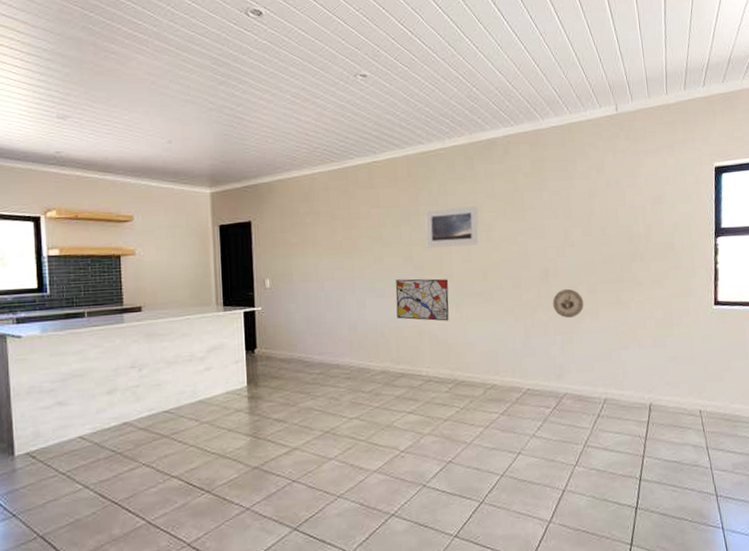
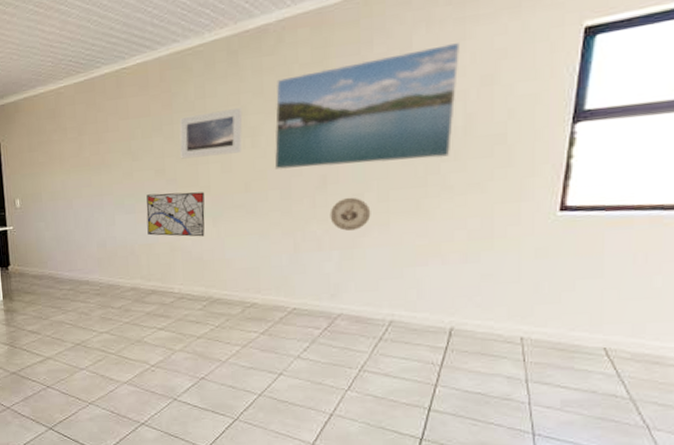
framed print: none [505,169,638,263] -> present [274,43,459,170]

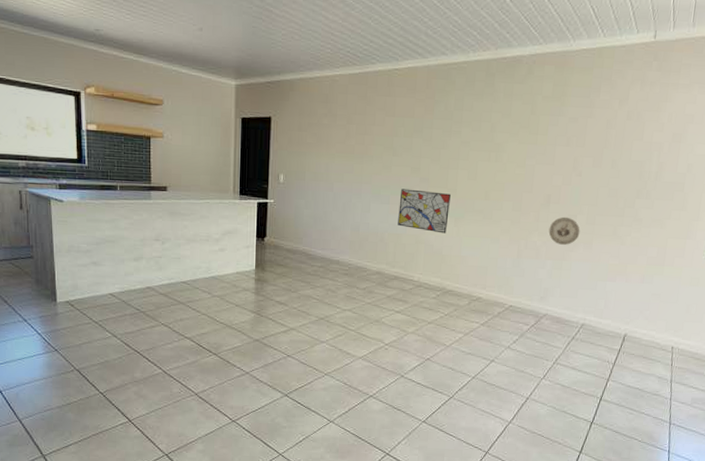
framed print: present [179,107,243,159] -> none [434,124,492,164]
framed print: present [274,43,459,170] -> none [511,103,662,195]

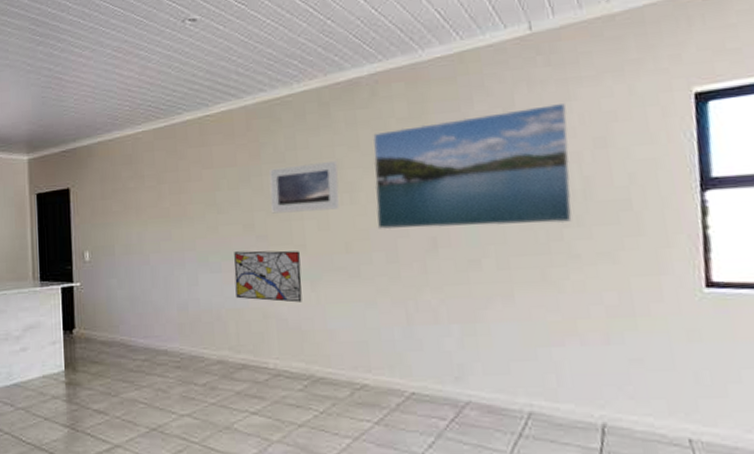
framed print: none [434,124,492,164] -> present [269,160,339,214]
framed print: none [511,103,662,195] -> present [373,104,572,230]
decorative plate: present [548,216,580,245] -> none [444,263,492,301]

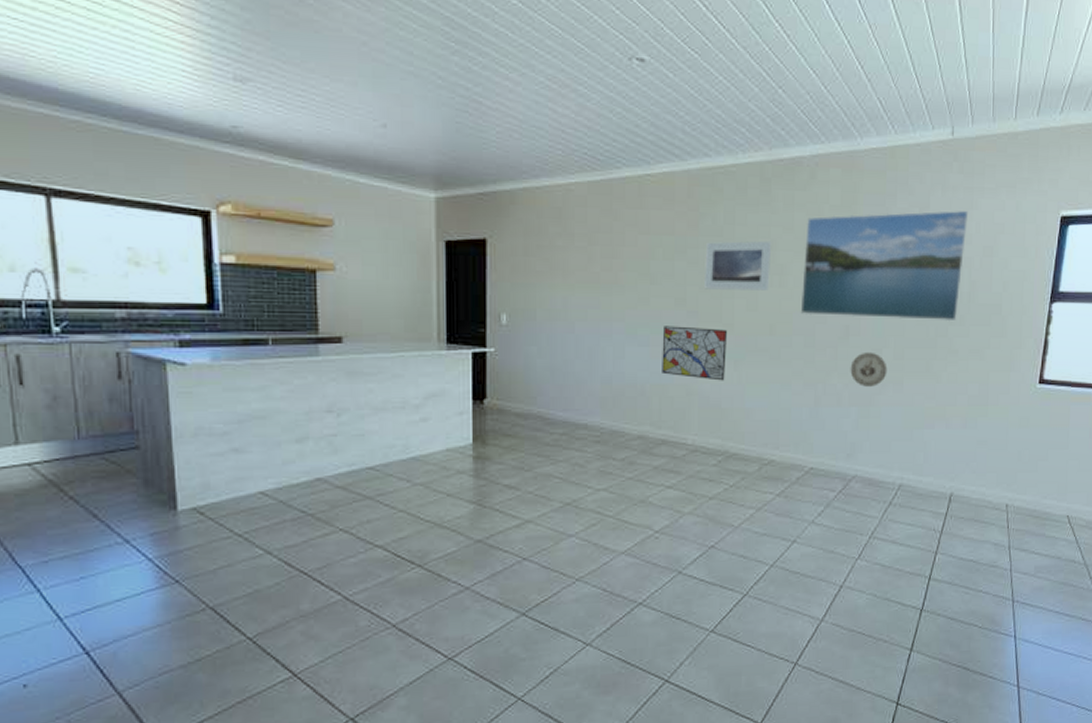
decorative plate: none [444,263,492,301] -> present [850,351,888,387]

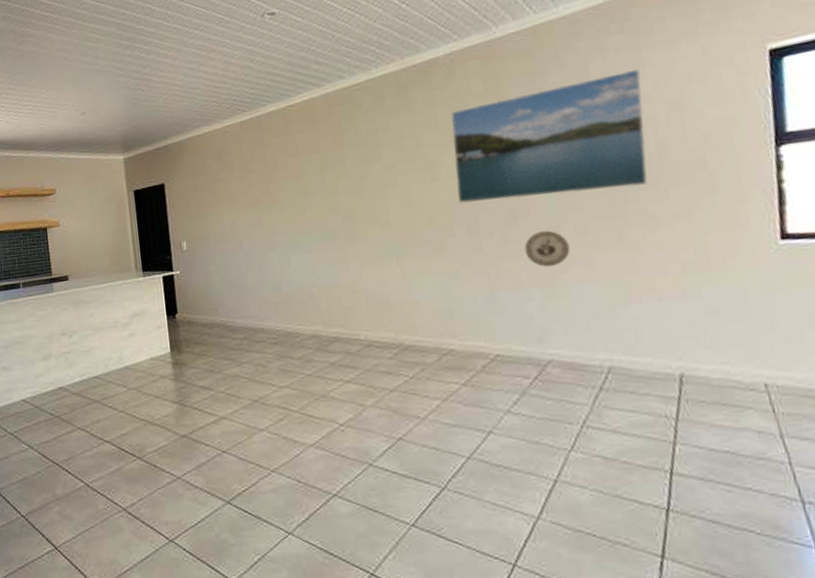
wall art: present [662,326,727,381] -> none [322,228,389,278]
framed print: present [703,240,772,291] -> none [352,140,421,195]

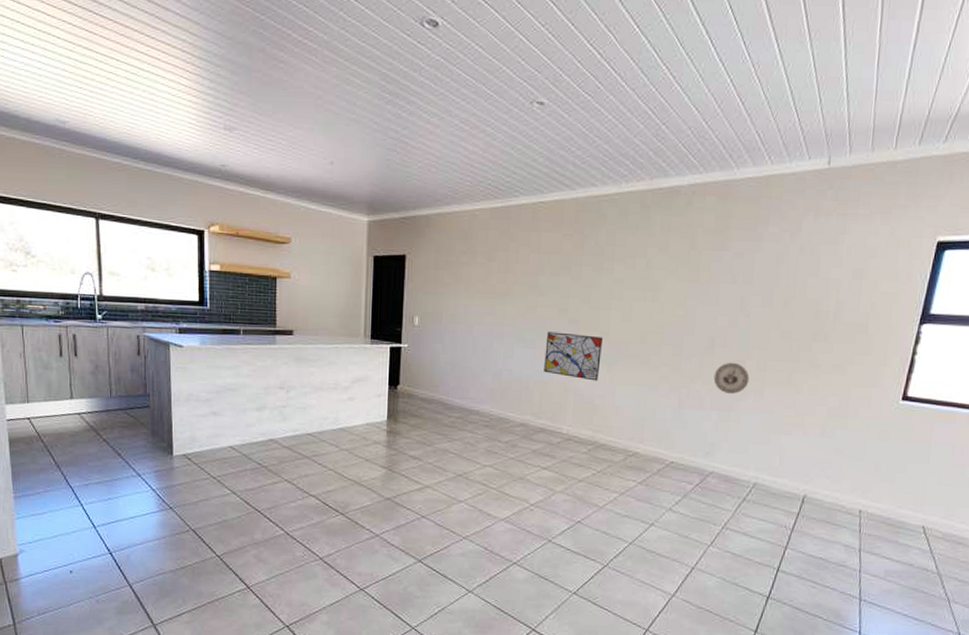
wall art: none [322,228,389,278] -> present [544,331,603,381]
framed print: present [451,70,648,203] -> none [670,235,840,338]

